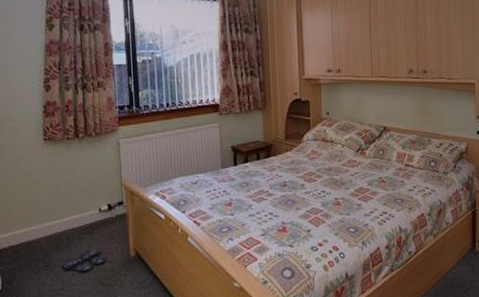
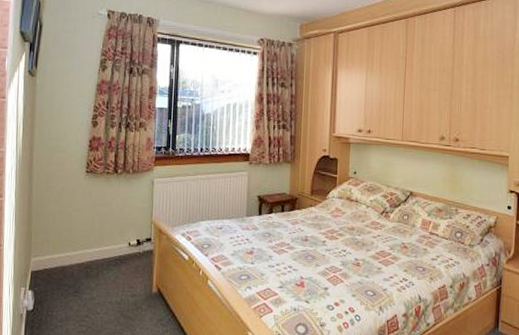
slippers: present [62,249,107,273] -> none [89,281,130,303]

